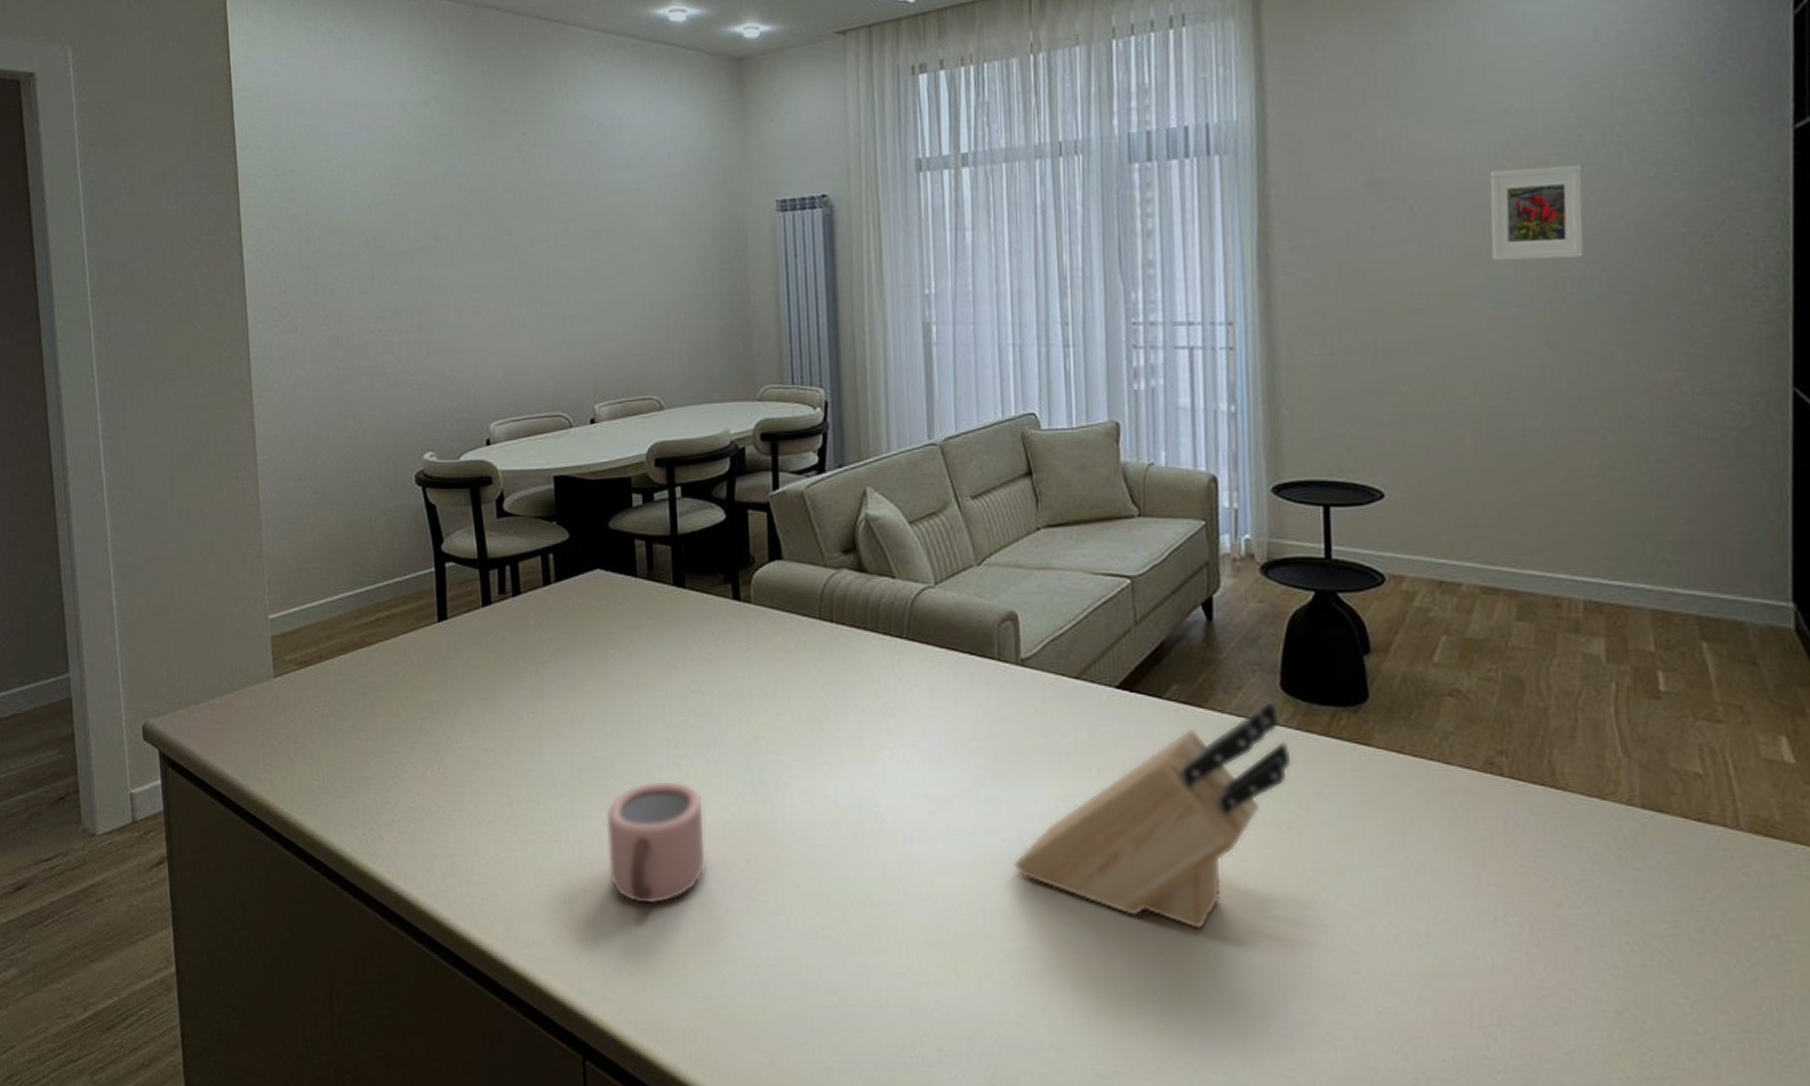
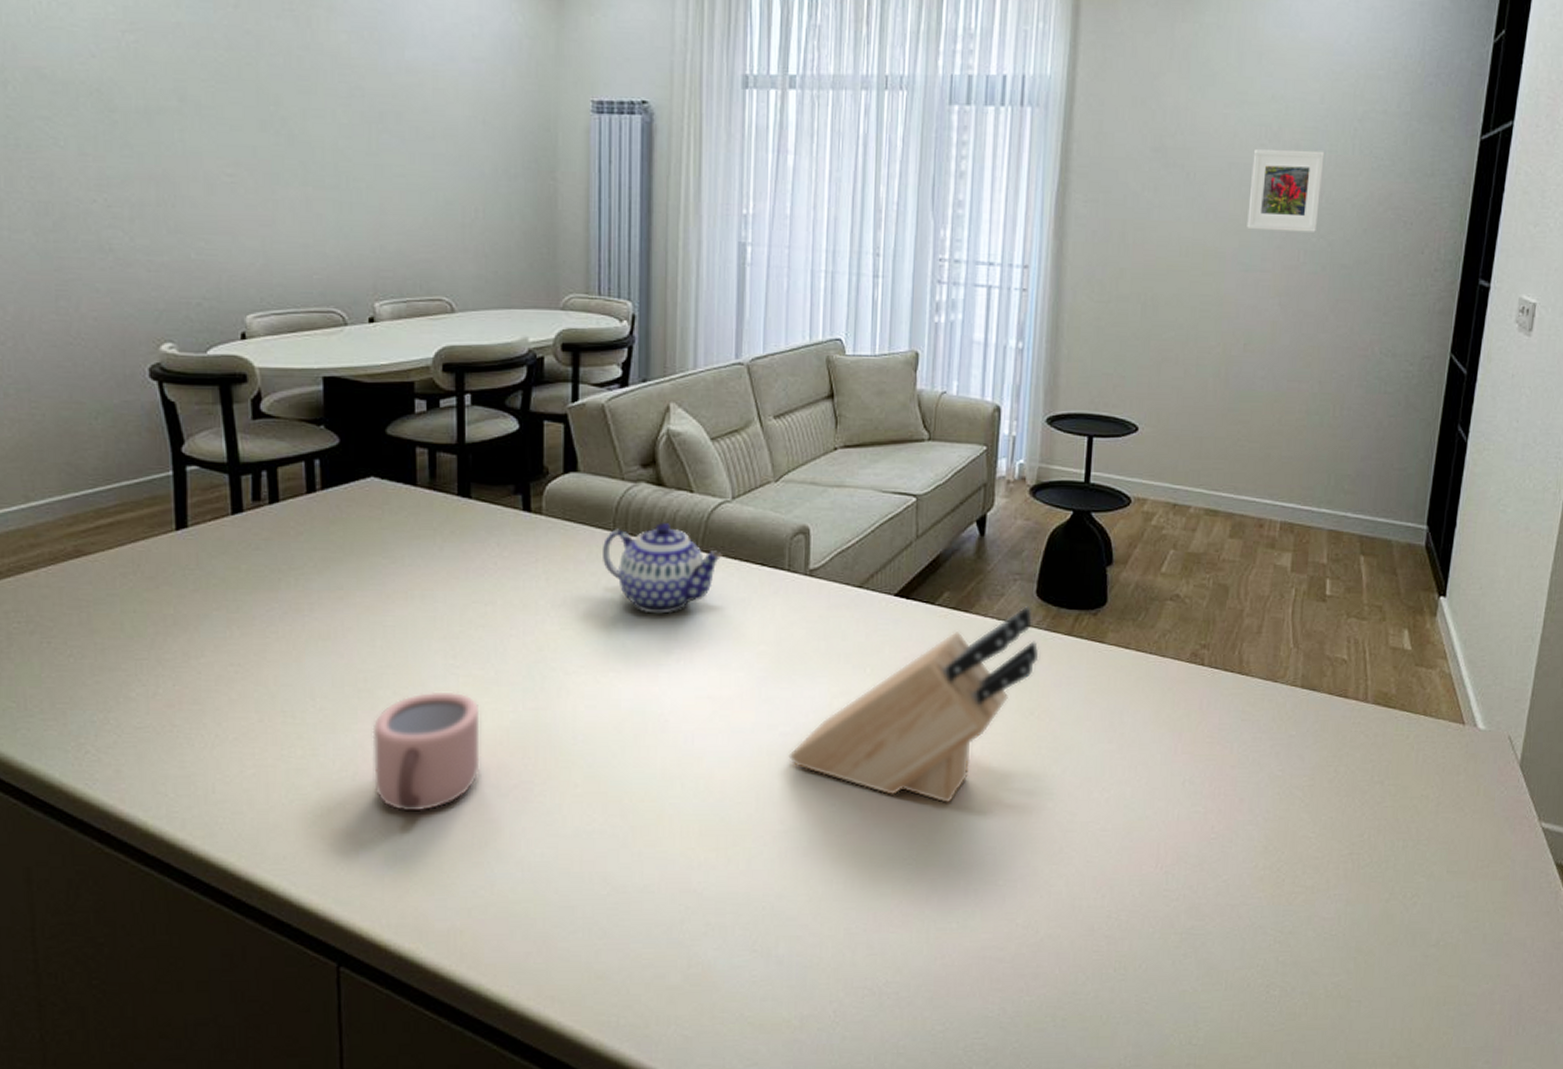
teapot: none [810,609,929,706] -> present [603,522,722,614]

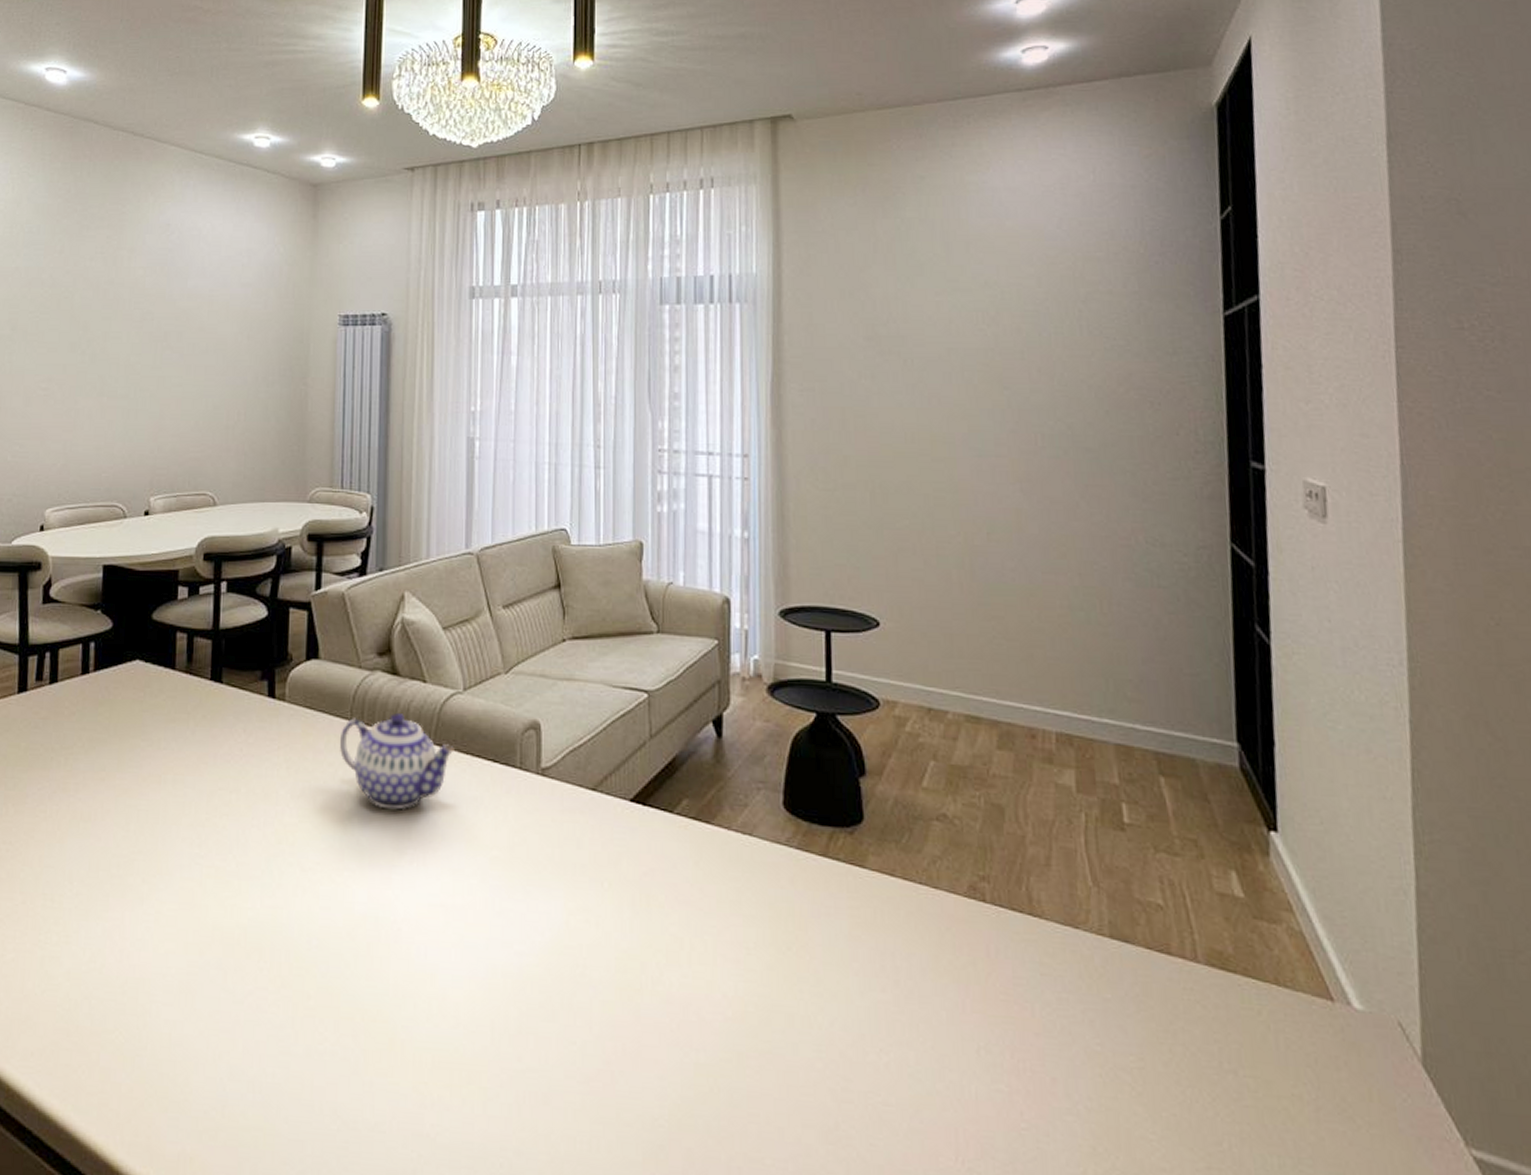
mug: present [372,691,480,812] -> none [118,881,220,1014]
knife block: present [788,606,1039,804] -> none [524,820,792,1054]
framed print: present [1247,149,1325,232] -> none [972,333,1052,415]

